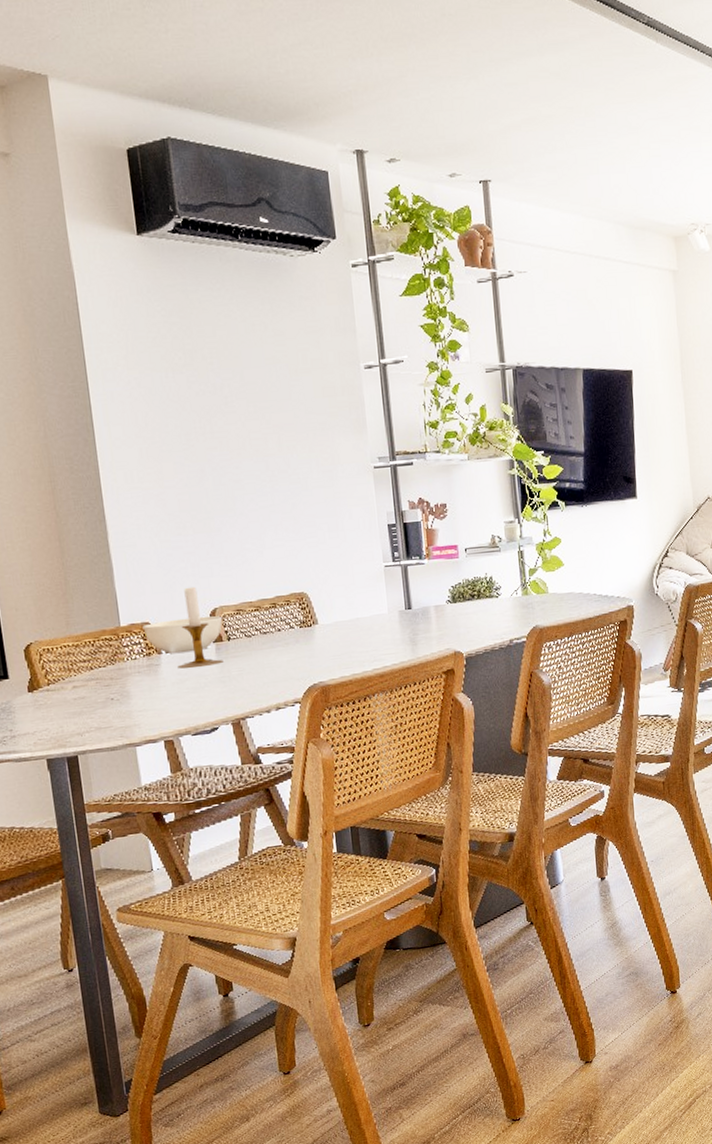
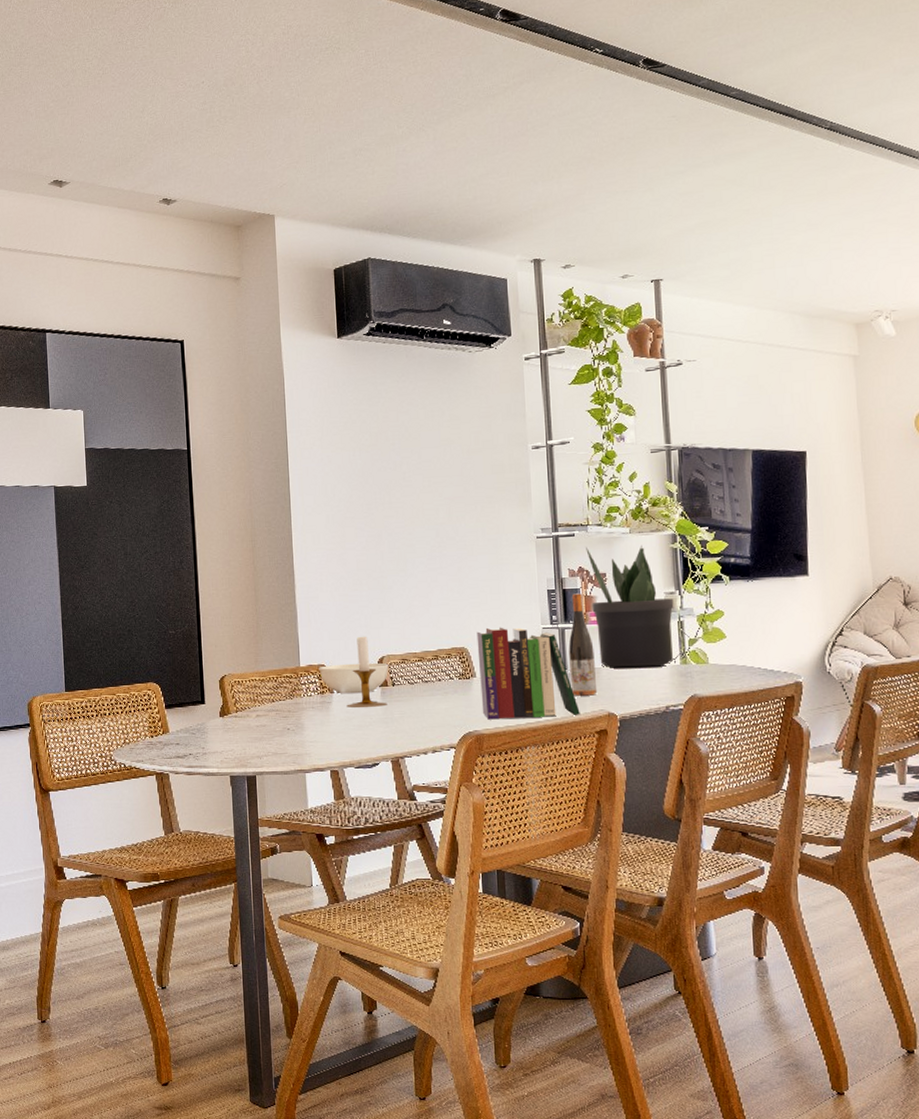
books: none [316,567,427,669] -> present [476,627,580,720]
wine bottle: none [412,526,443,637] -> present [568,593,598,696]
planter: none [425,472,515,605] -> present [586,544,674,669]

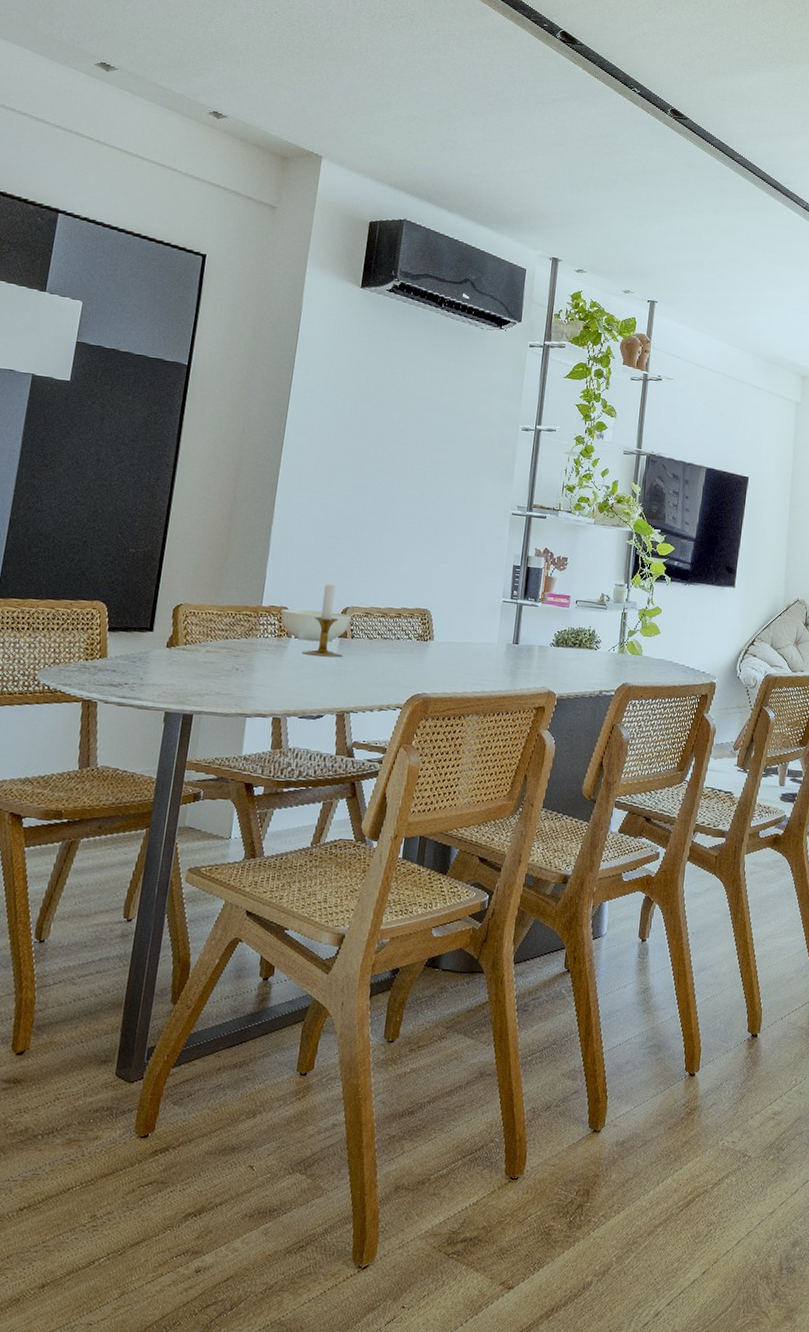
books: present [476,627,580,720] -> none [433,593,524,691]
wine bottle: present [568,593,598,696] -> none [519,572,546,673]
planter: present [586,544,674,669] -> none [549,531,622,653]

